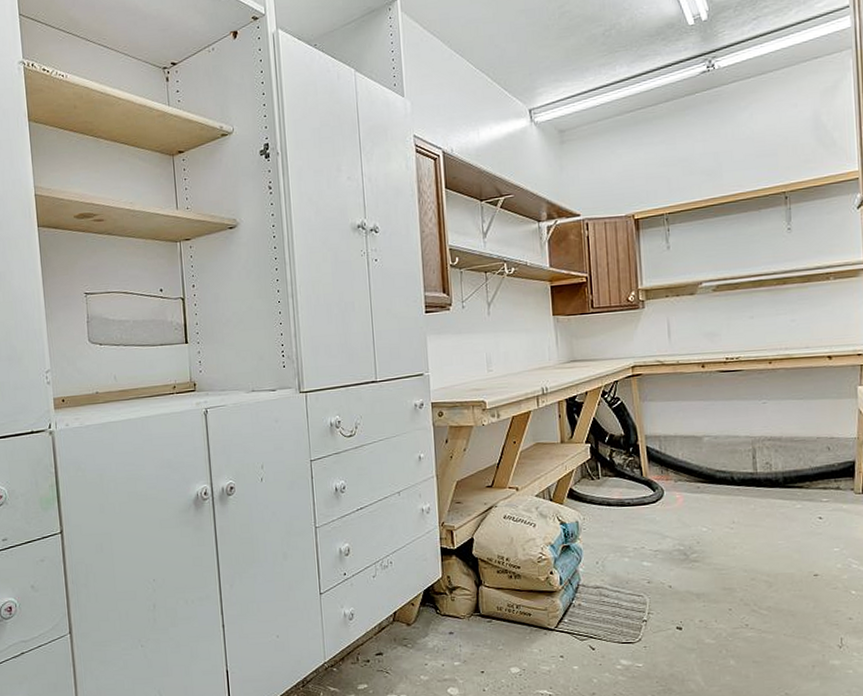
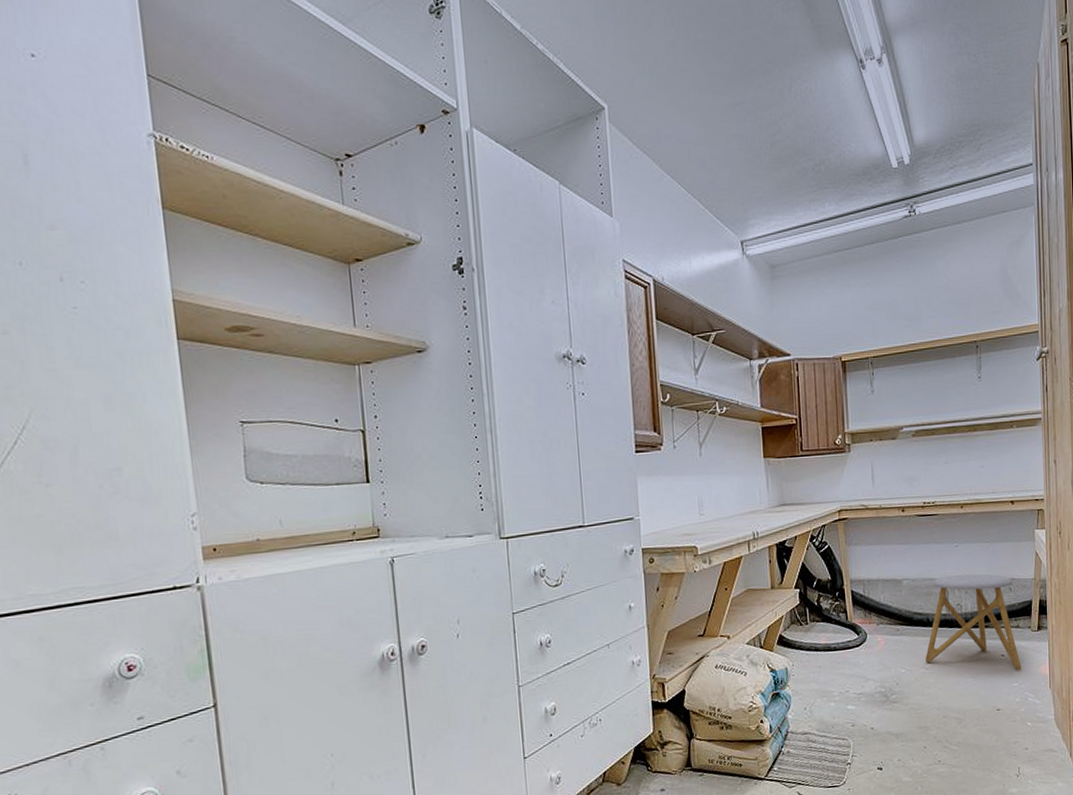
stool: none [730,432,843,534] -> present [925,574,1021,670]

